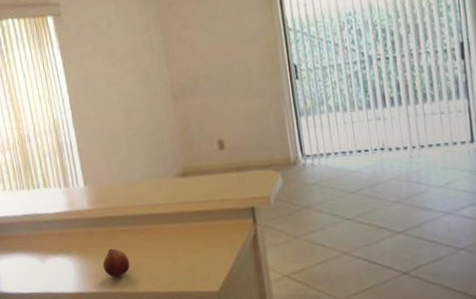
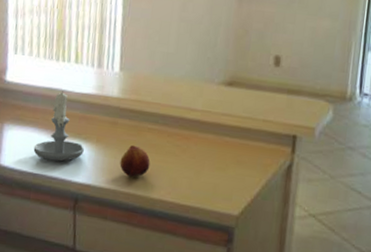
candle: none [25,213,69,279] -> present [33,89,84,162]

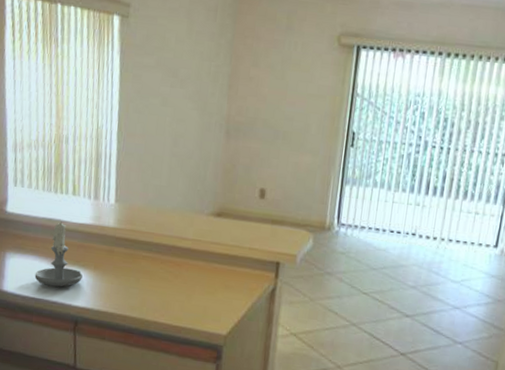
fruit: present [120,144,150,177] -> none [116,271,145,301]

